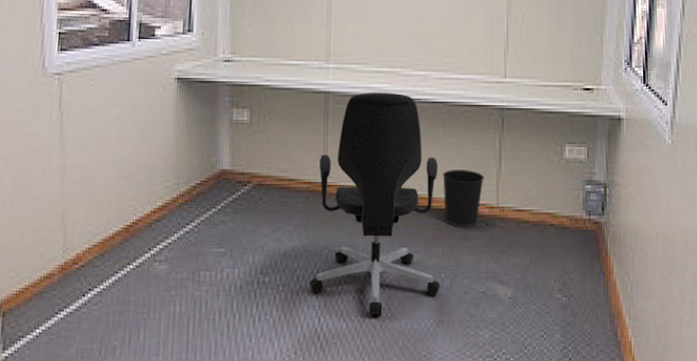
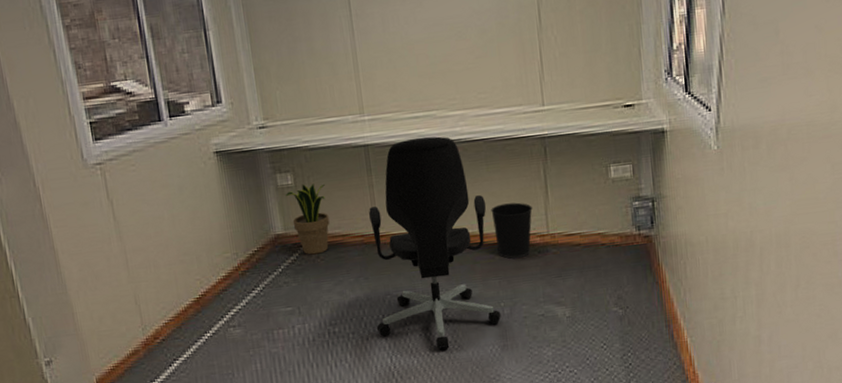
potted plant: none [238,123,280,196] -> present [285,183,330,255]

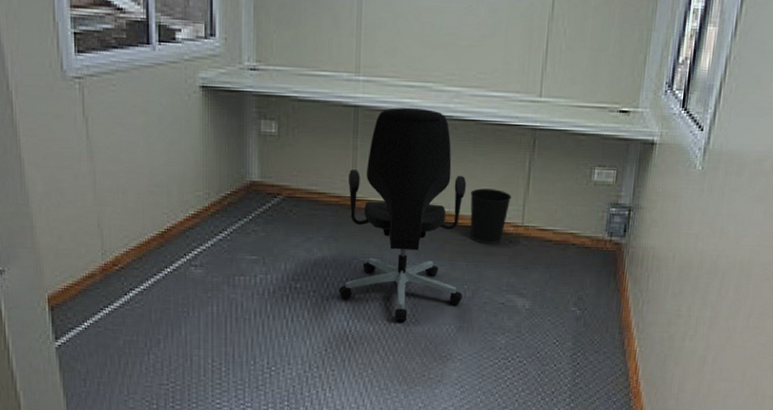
potted plant: present [285,183,330,255] -> none [267,135,308,208]

